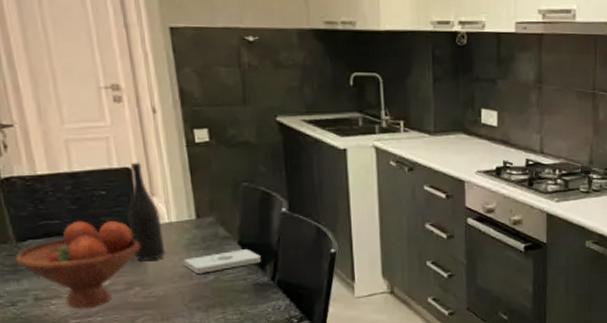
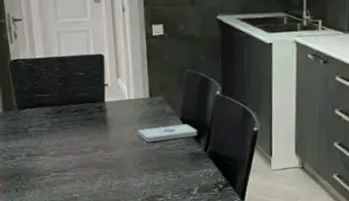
fruit bowl: present [14,220,140,309] -> none [15,95,106,165]
wine bottle: present [127,162,166,260] -> none [98,50,124,129]

